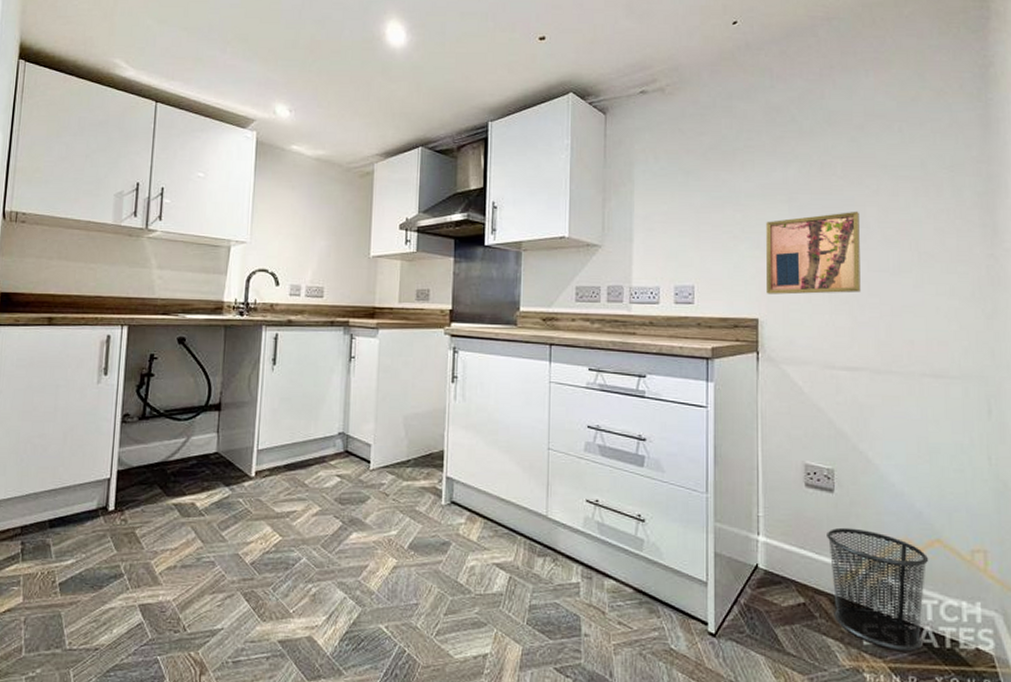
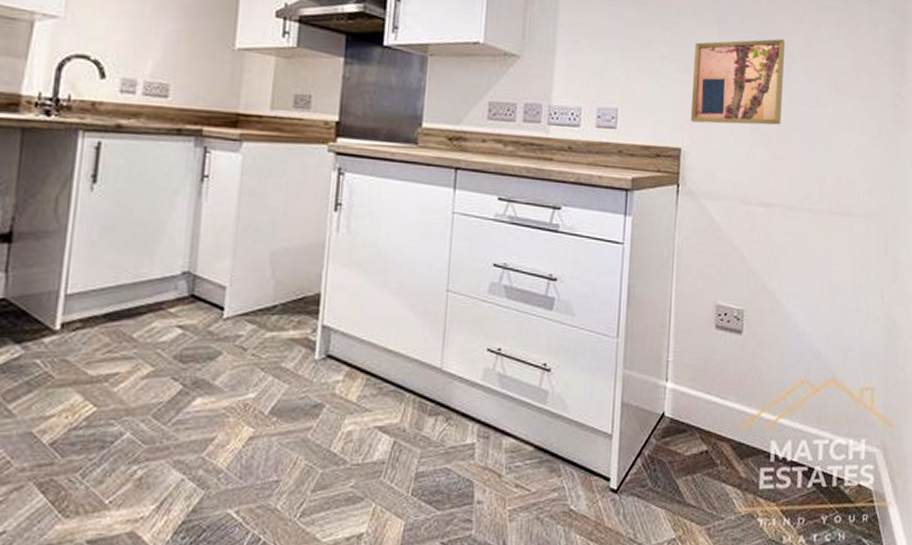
waste bin: present [827,527,929,651] -> none [732,370,824,492]

